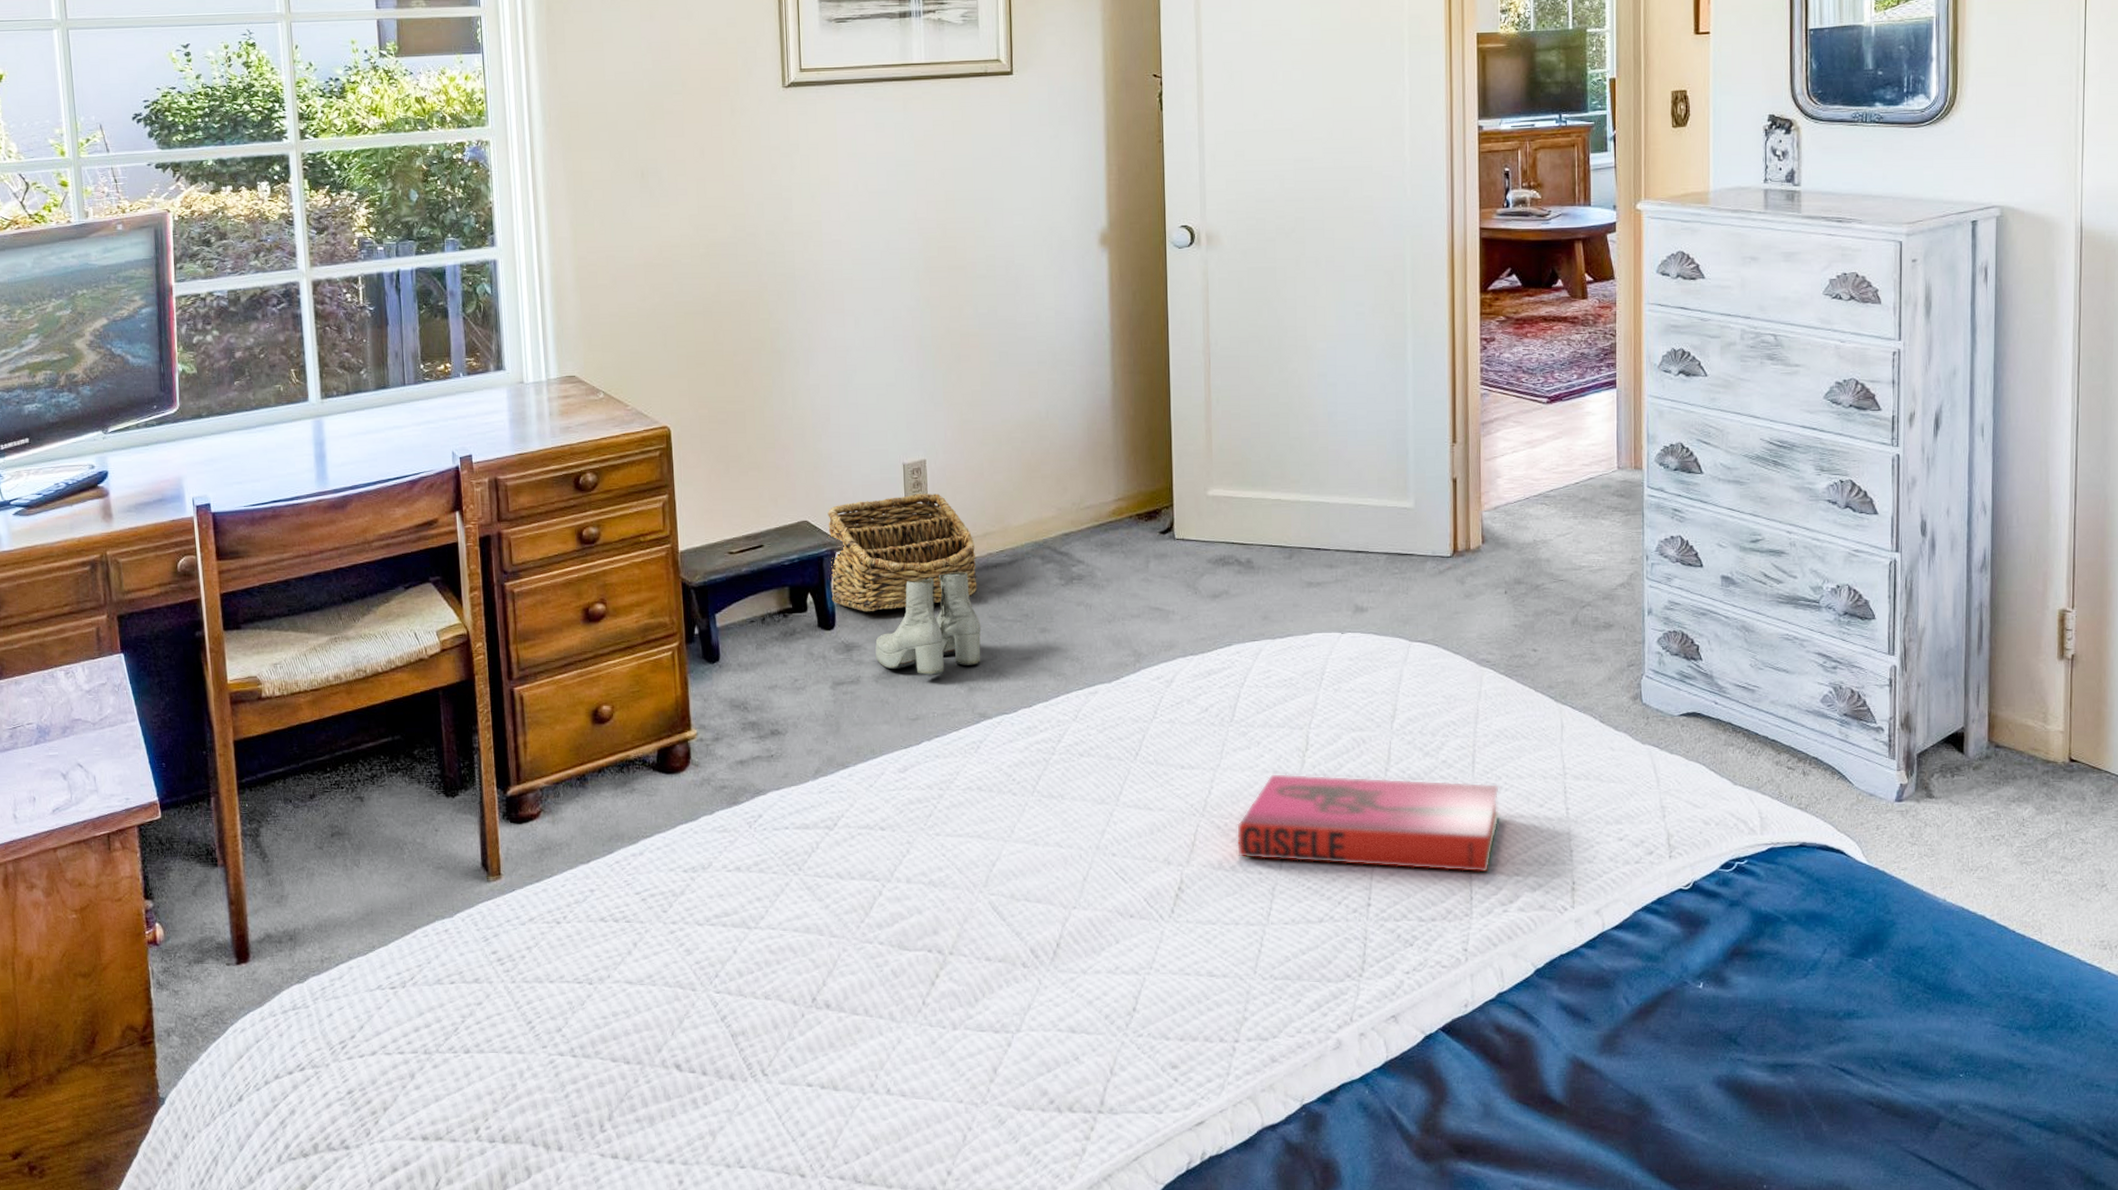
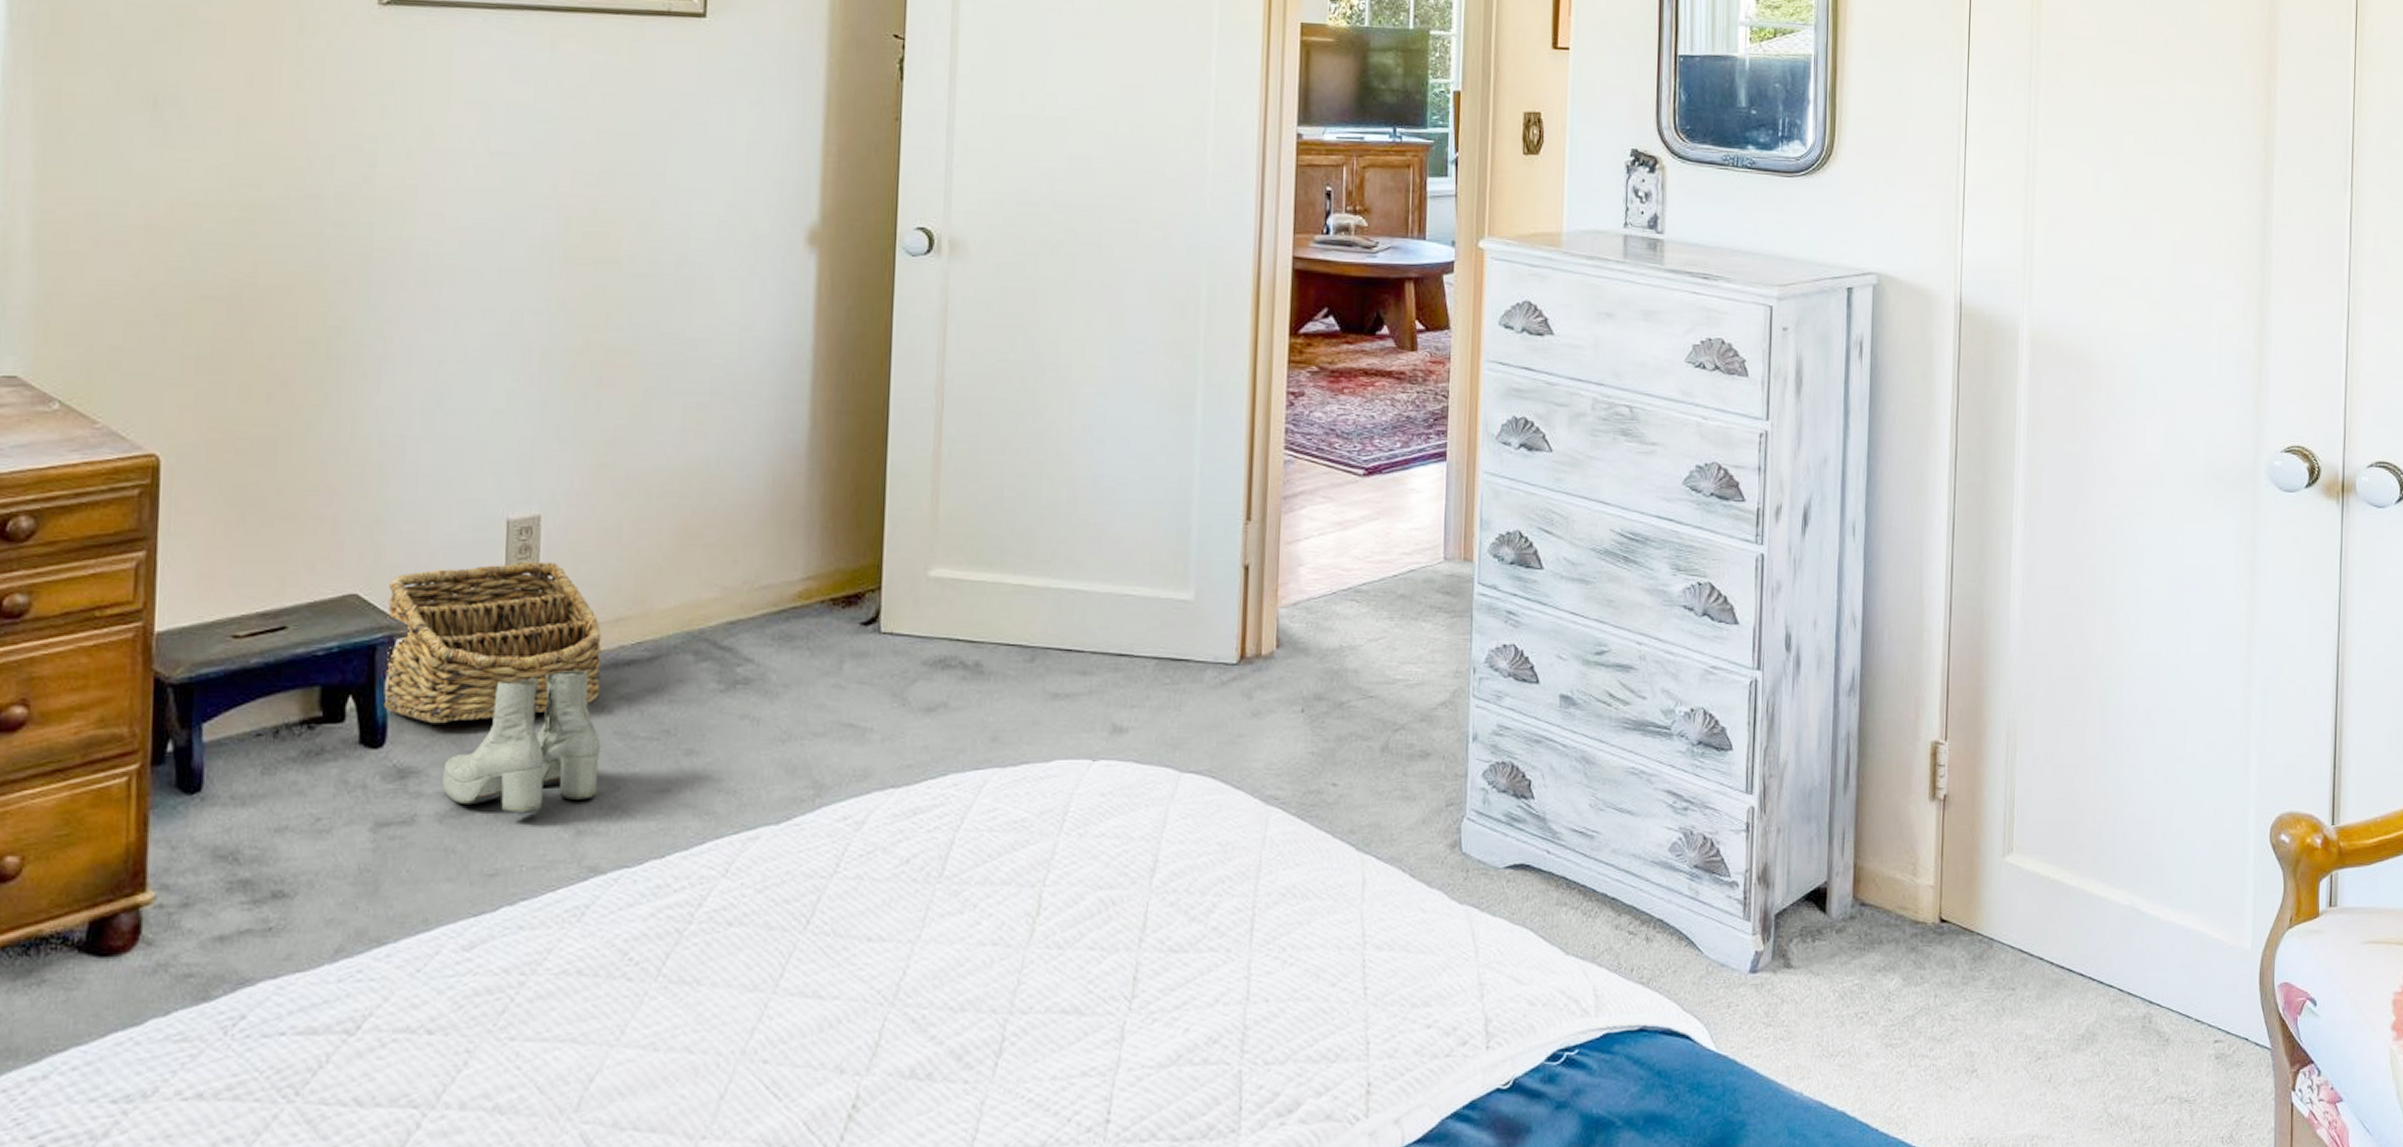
hardback book: present [1236,773,1500,873] -> none [935,946,1283,1074]

